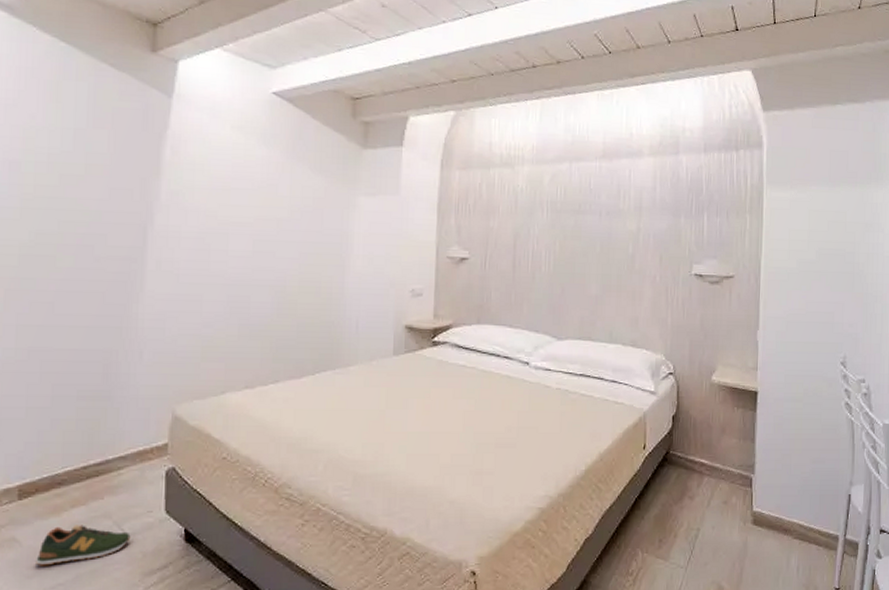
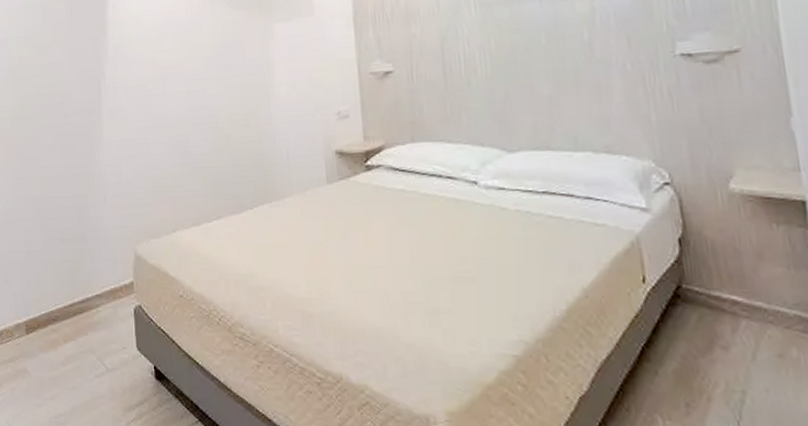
shoe: present [36,525,131,566] -> none [42,359,111,396]

